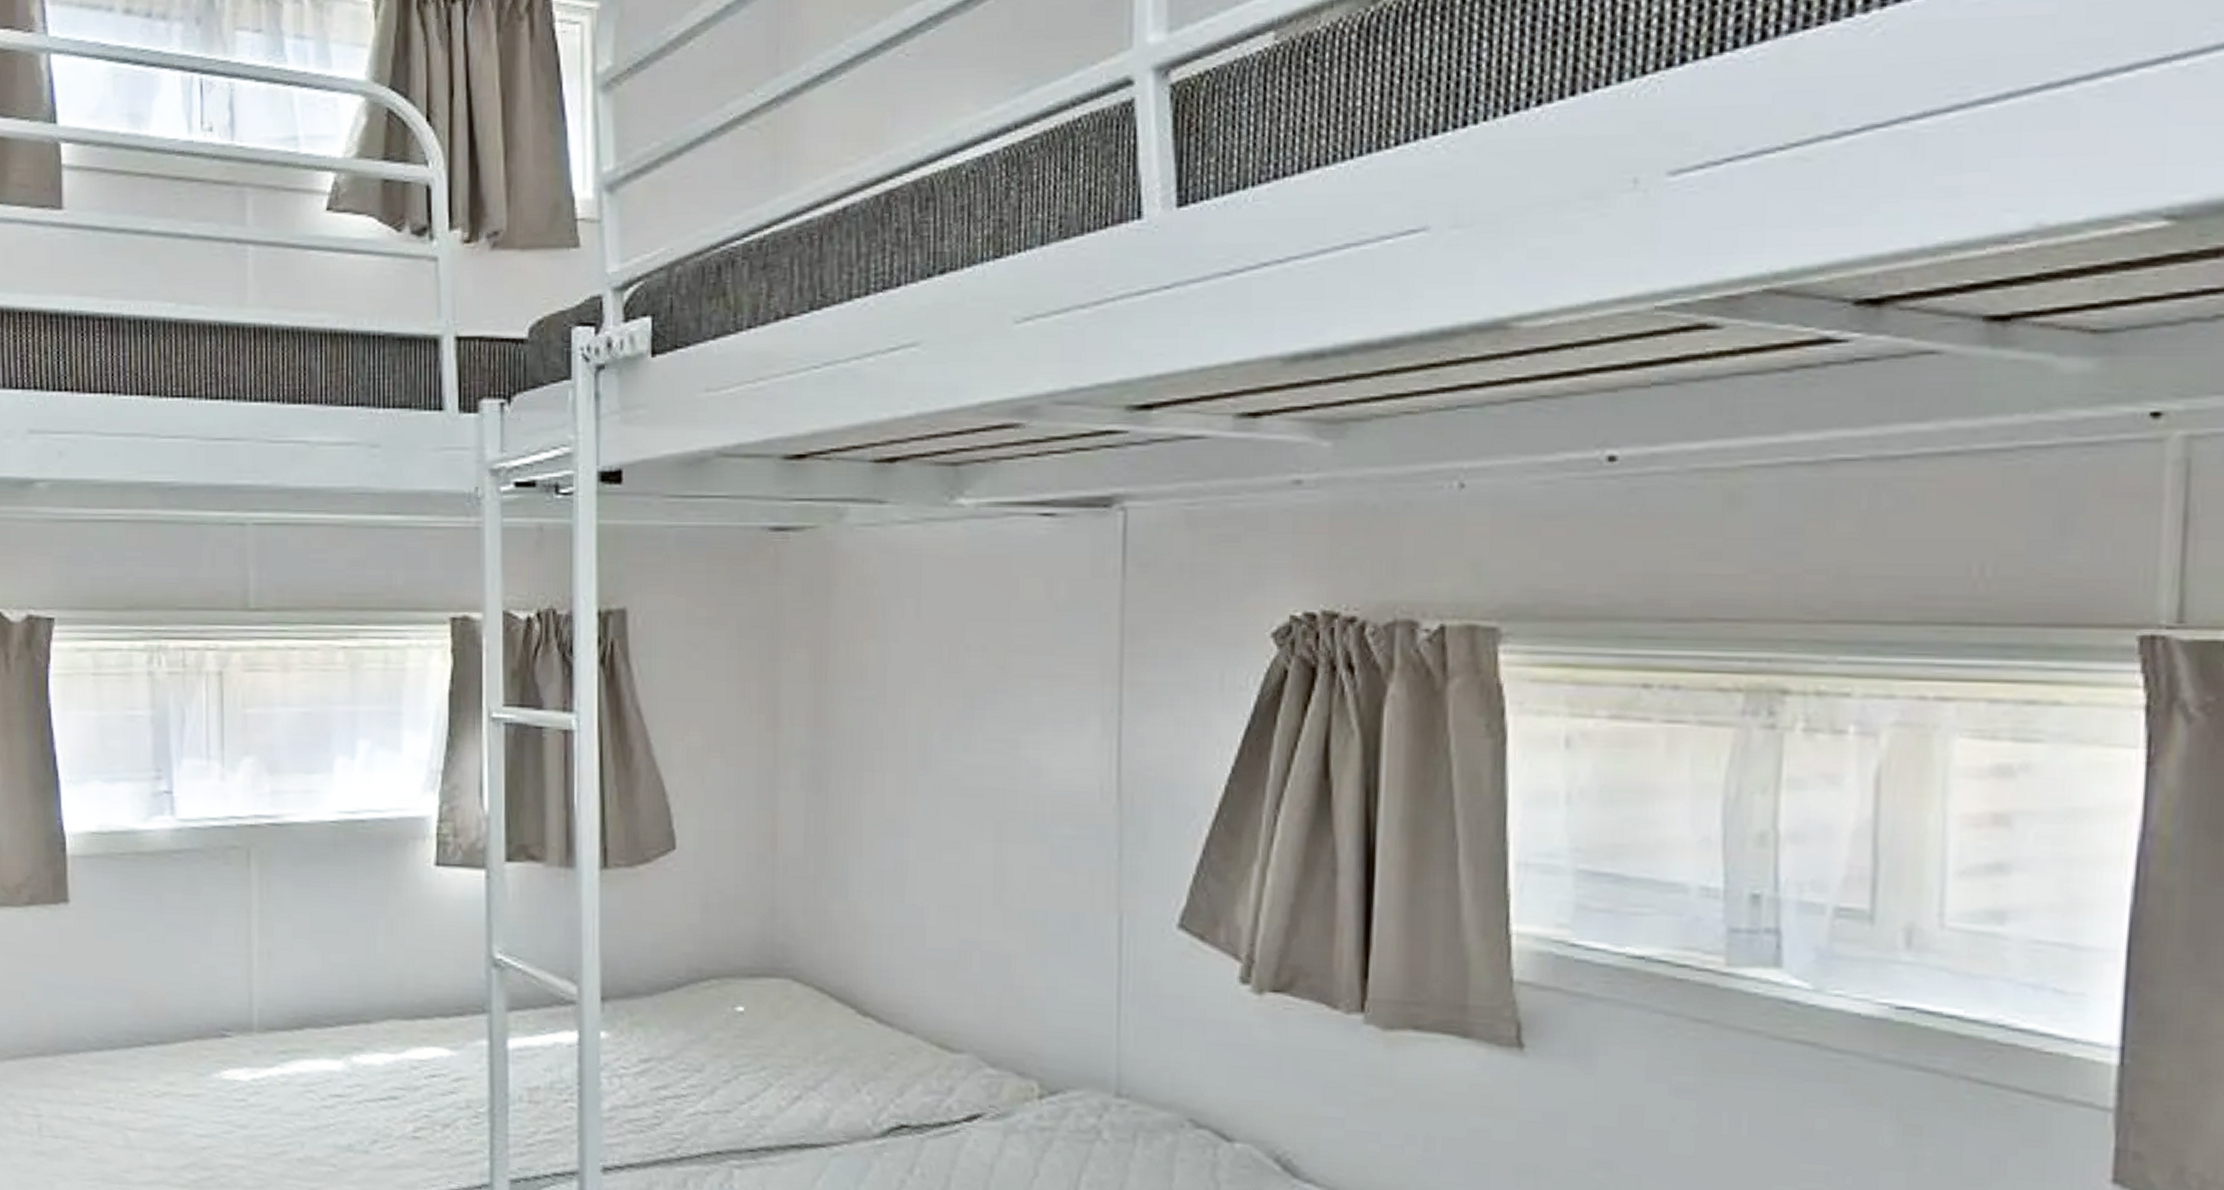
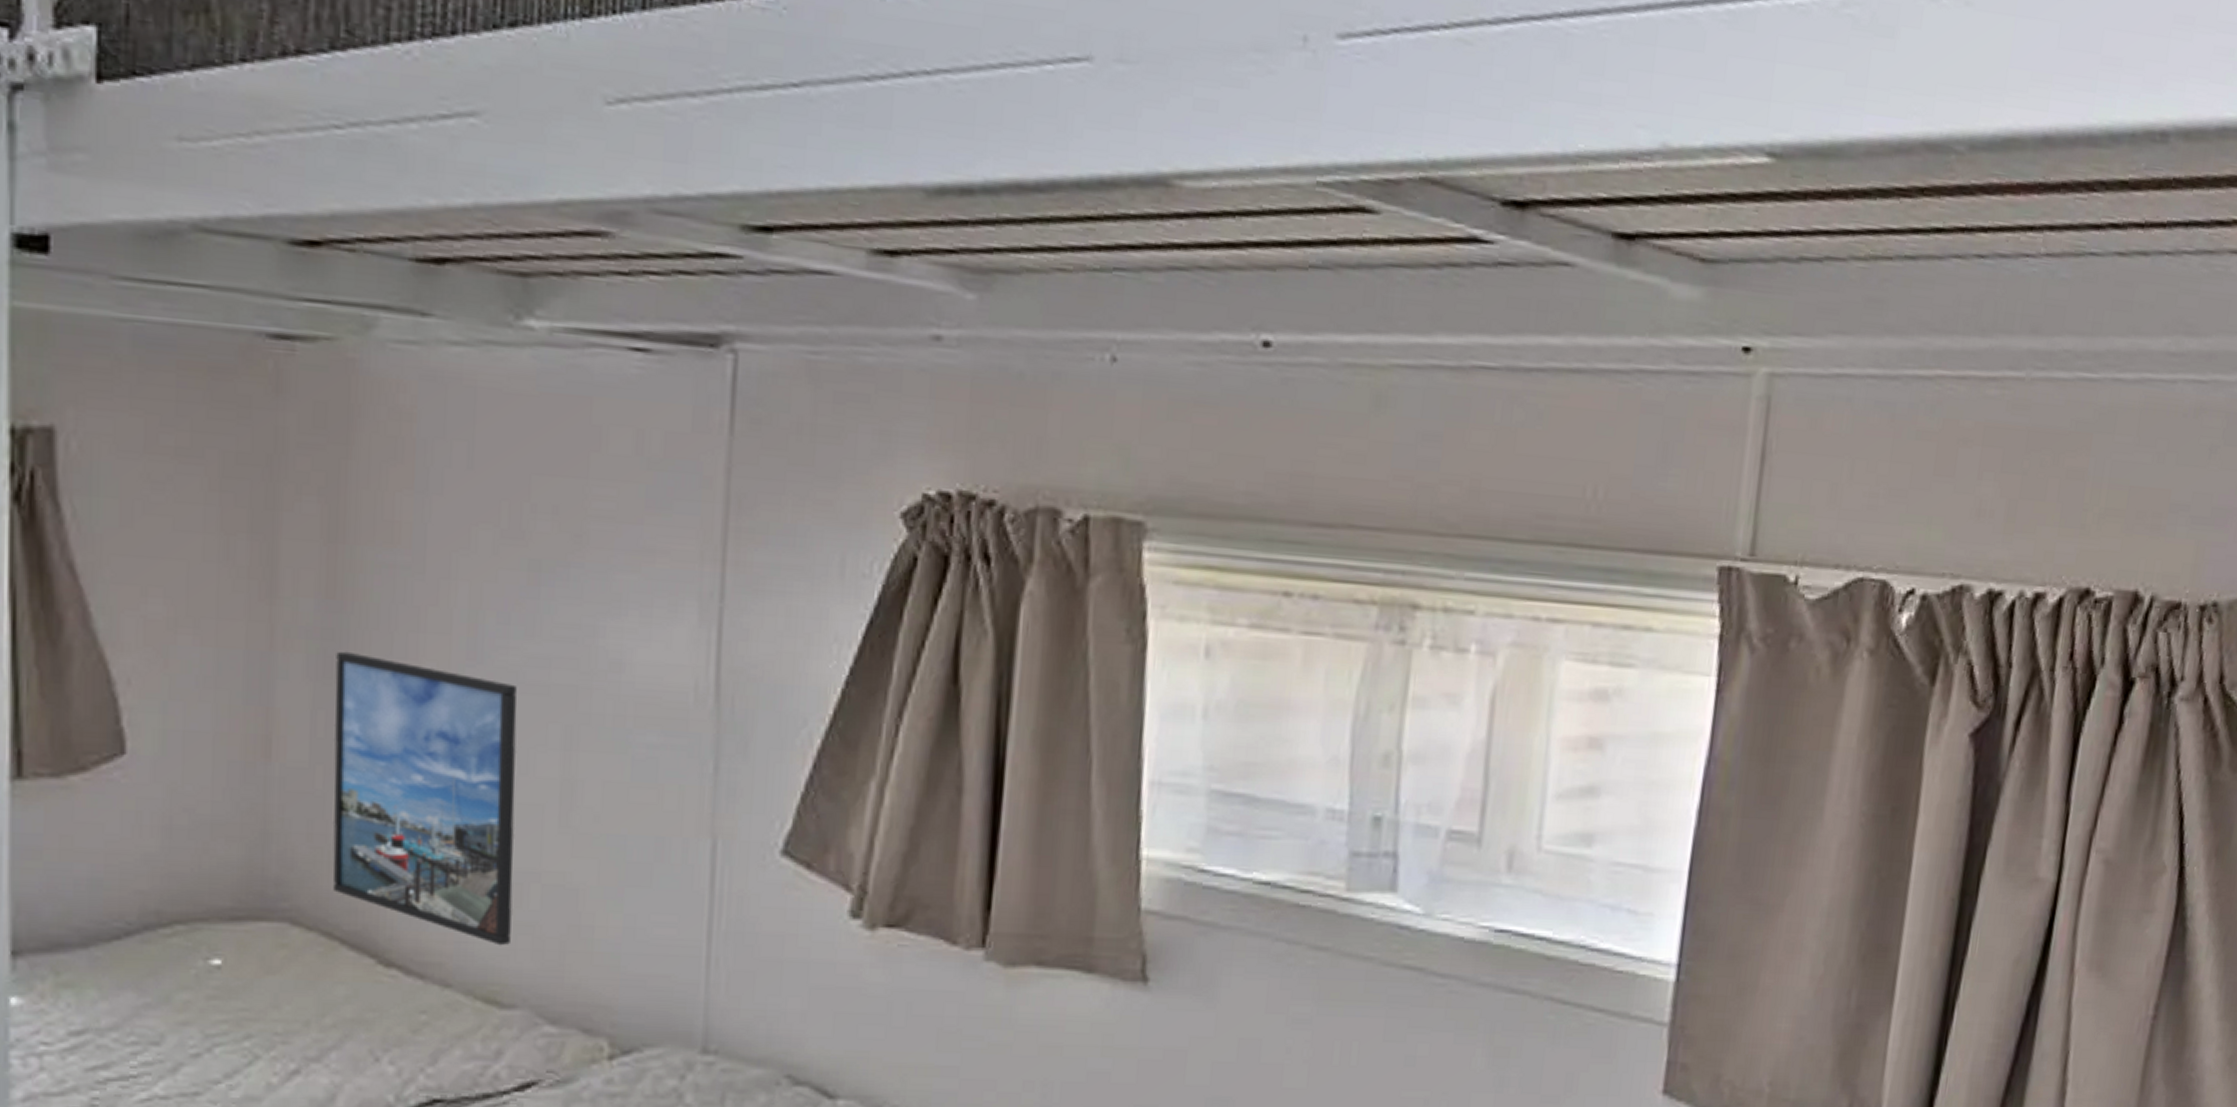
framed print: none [822,766,959,1002] -> present [332,651,518,946]

